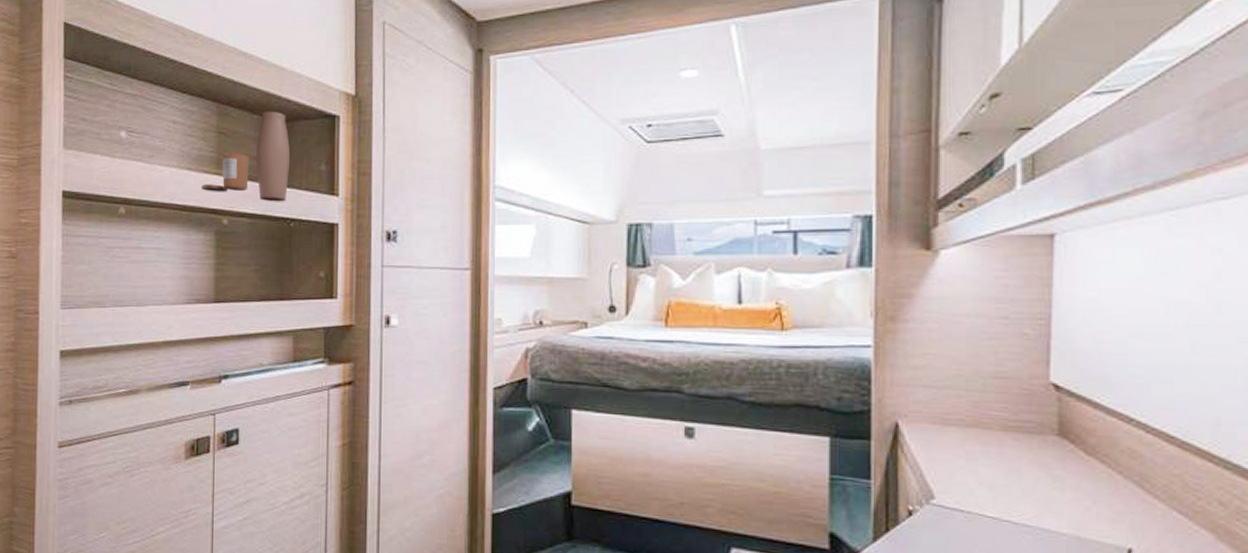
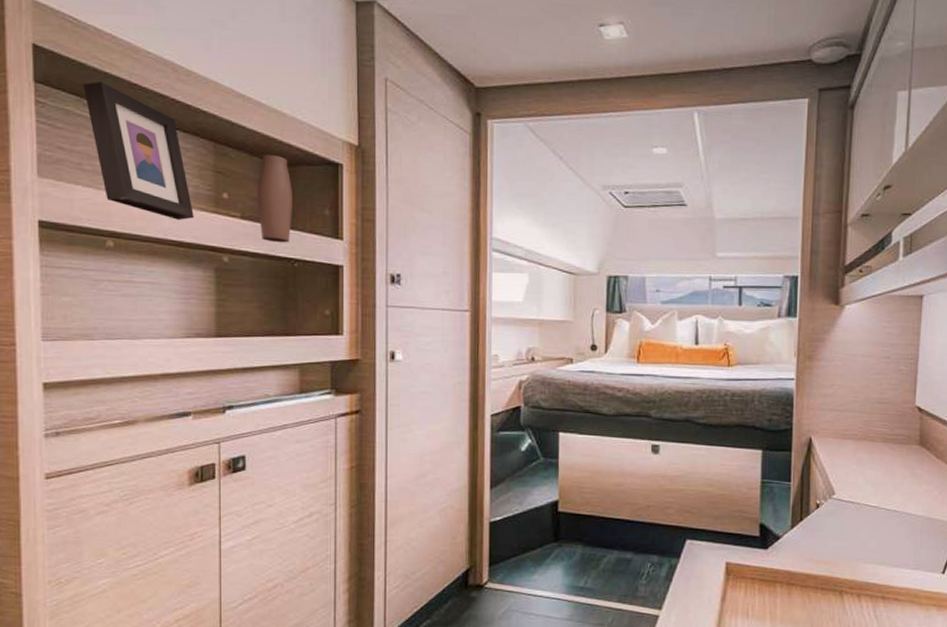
picture frame: none [104,52,197,183] -> present [82,82,194,220]
candle: present [200,153,249,192] -> none [198,192,250,231]

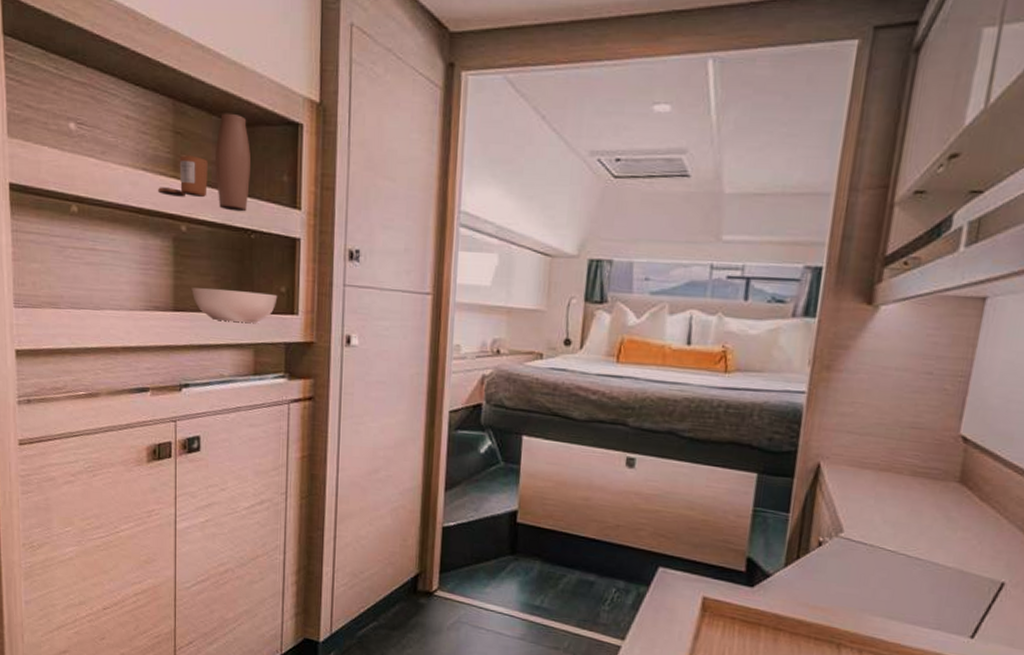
picture frame: present [82,82,194,220] -> none [48,33,153,185]
candle: none [198,192,250,231] -> present [157,155,208,198]
bowl: none [234,313,322,346] -> present [191,287,278,324]

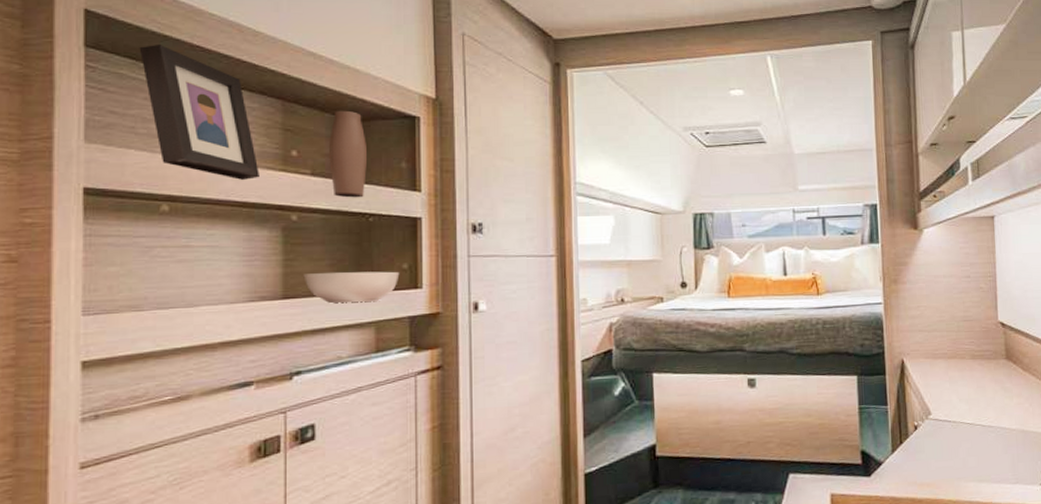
picture frame: none [48,33,153,185] -> present [139,45,259,180]
candle: present [157,155,208,198] -> none [264,150,321,189]

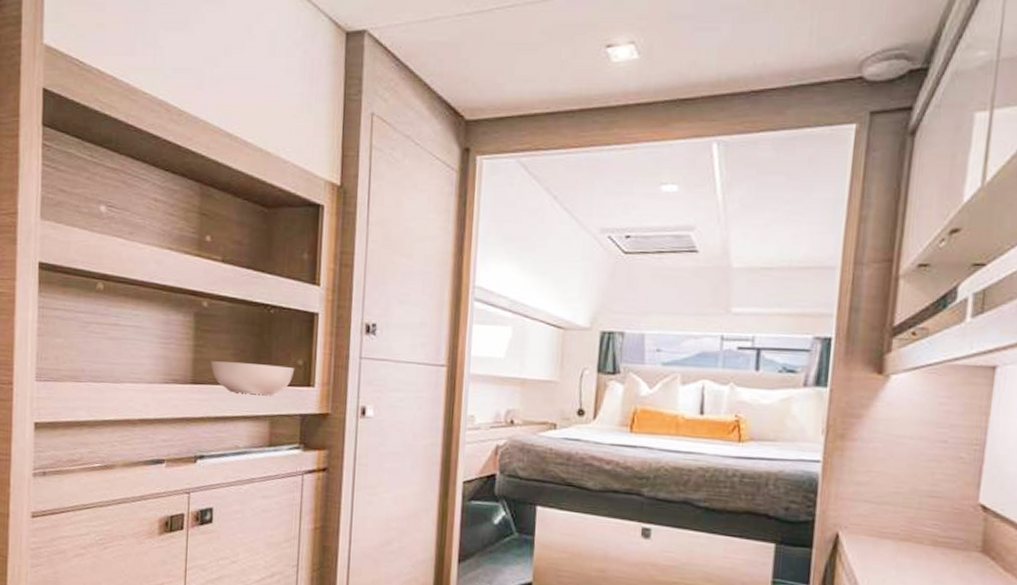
picture frame: present [139,45,259,180] -> none [84,124,178,263]
vase: present [329,110,368,198] -> none [238,195,274,288]

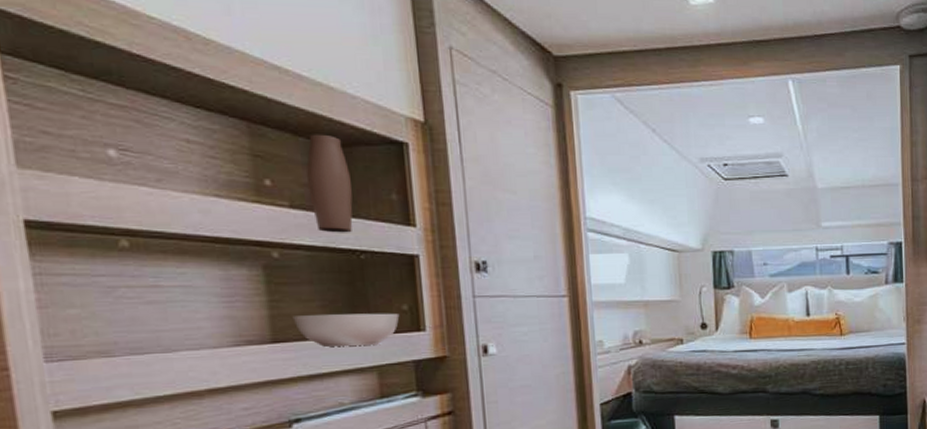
vase: none [238,195,274,288] -> present [306,134,353,233]

